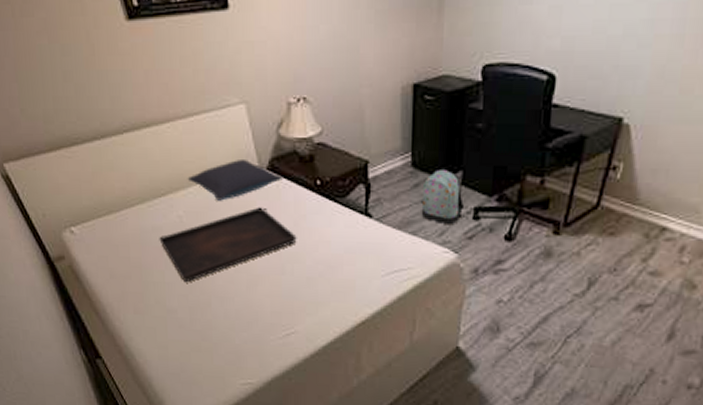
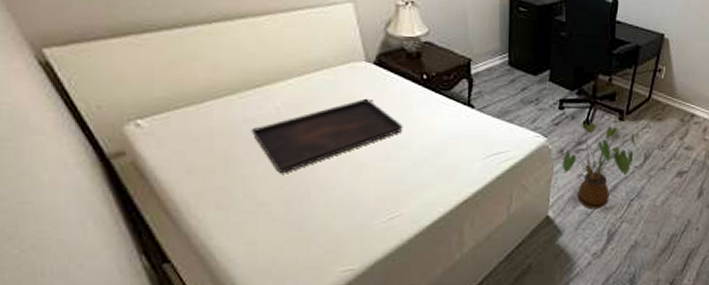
pillow: present [187,158,284,201] -> none [287,53,391,93]
backpack: present [420,170,465,225] -> none [515,68,552,114]
house plant: none [476,236,581,344] -> present [562,122,639,209]

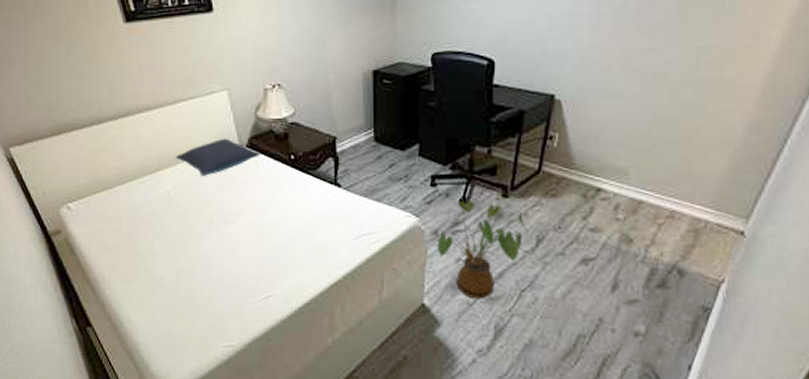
serving tray: present [251,98,403,174] -> none [148,180,274,252]
pillow: none [287,53,391,93] -> present [175,138,262,176]

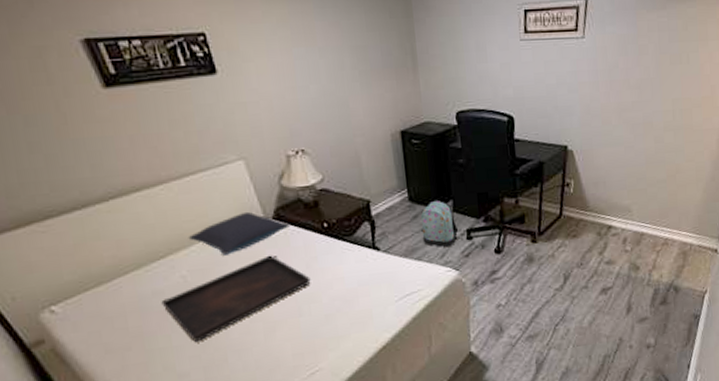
serving tray: none [148,180,274,252] -> present [161,255,311,343]
backpack: none [383,143,423,192] -> present [420,201,459,248]
house plant: present [437,200,529,299] -> none [477,248,558,340]

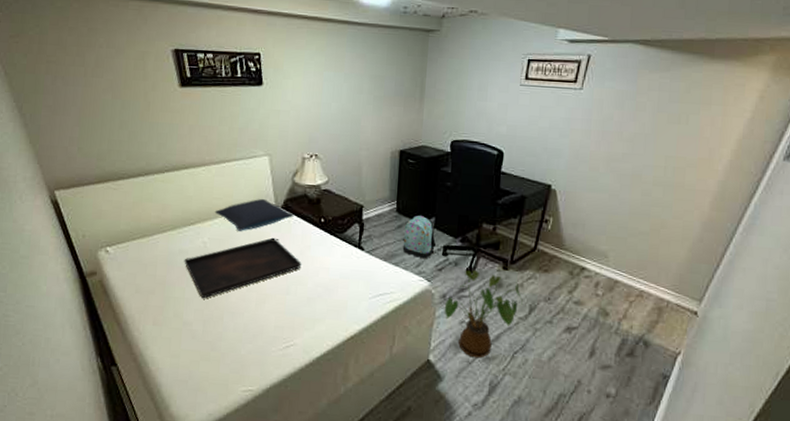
house plant: none [477,248,558,340] -> present [444,270,524,358]

